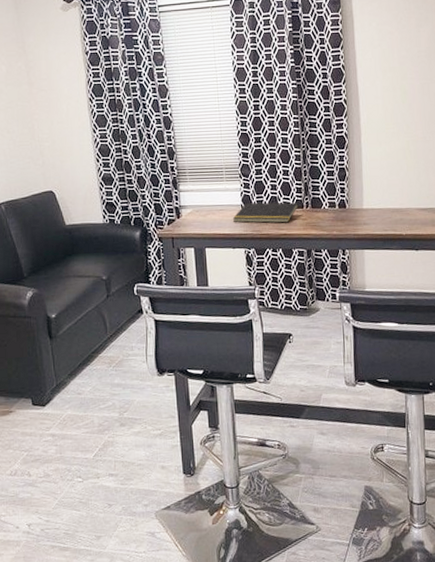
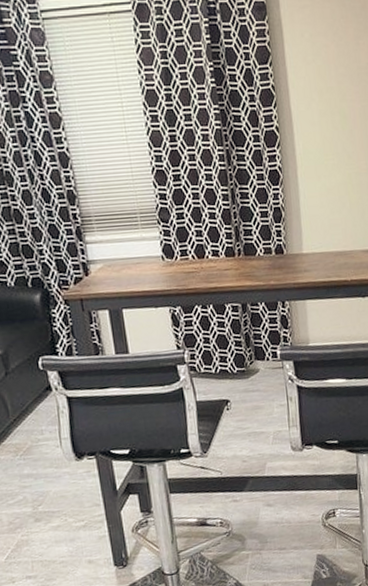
notepad: present [232,202,299,223] -> none [152,249,229,277]

